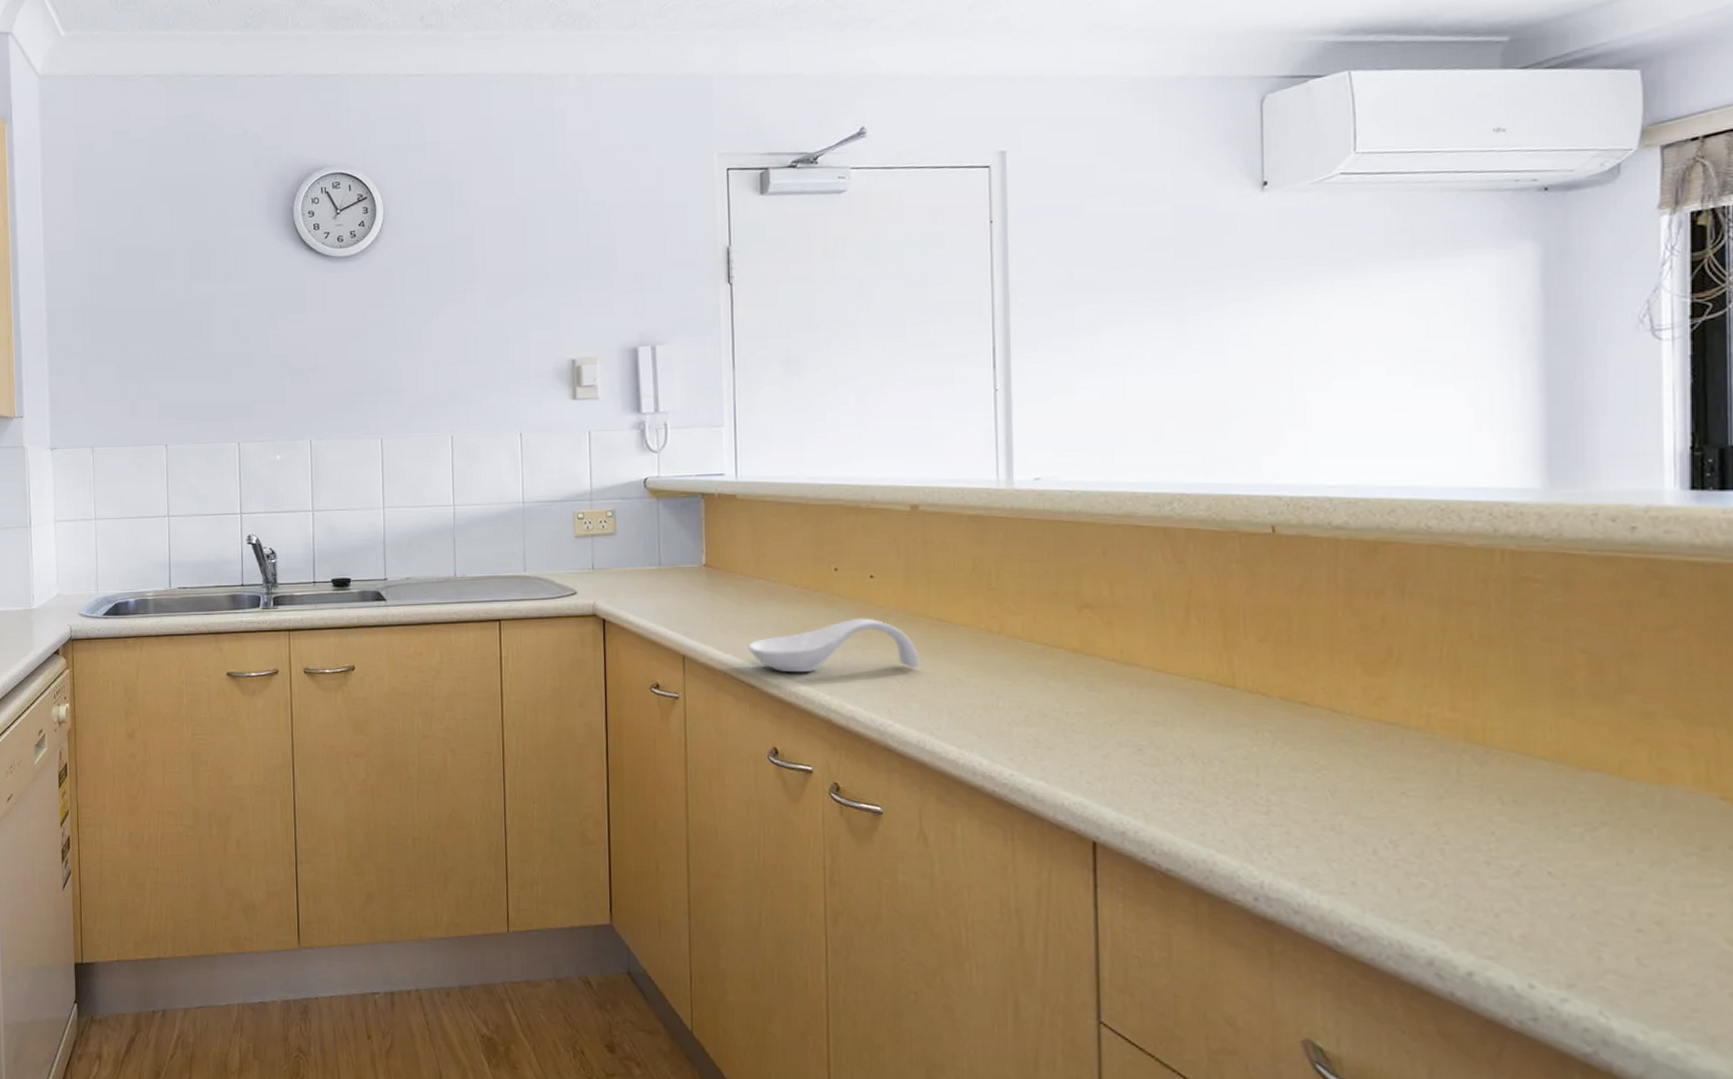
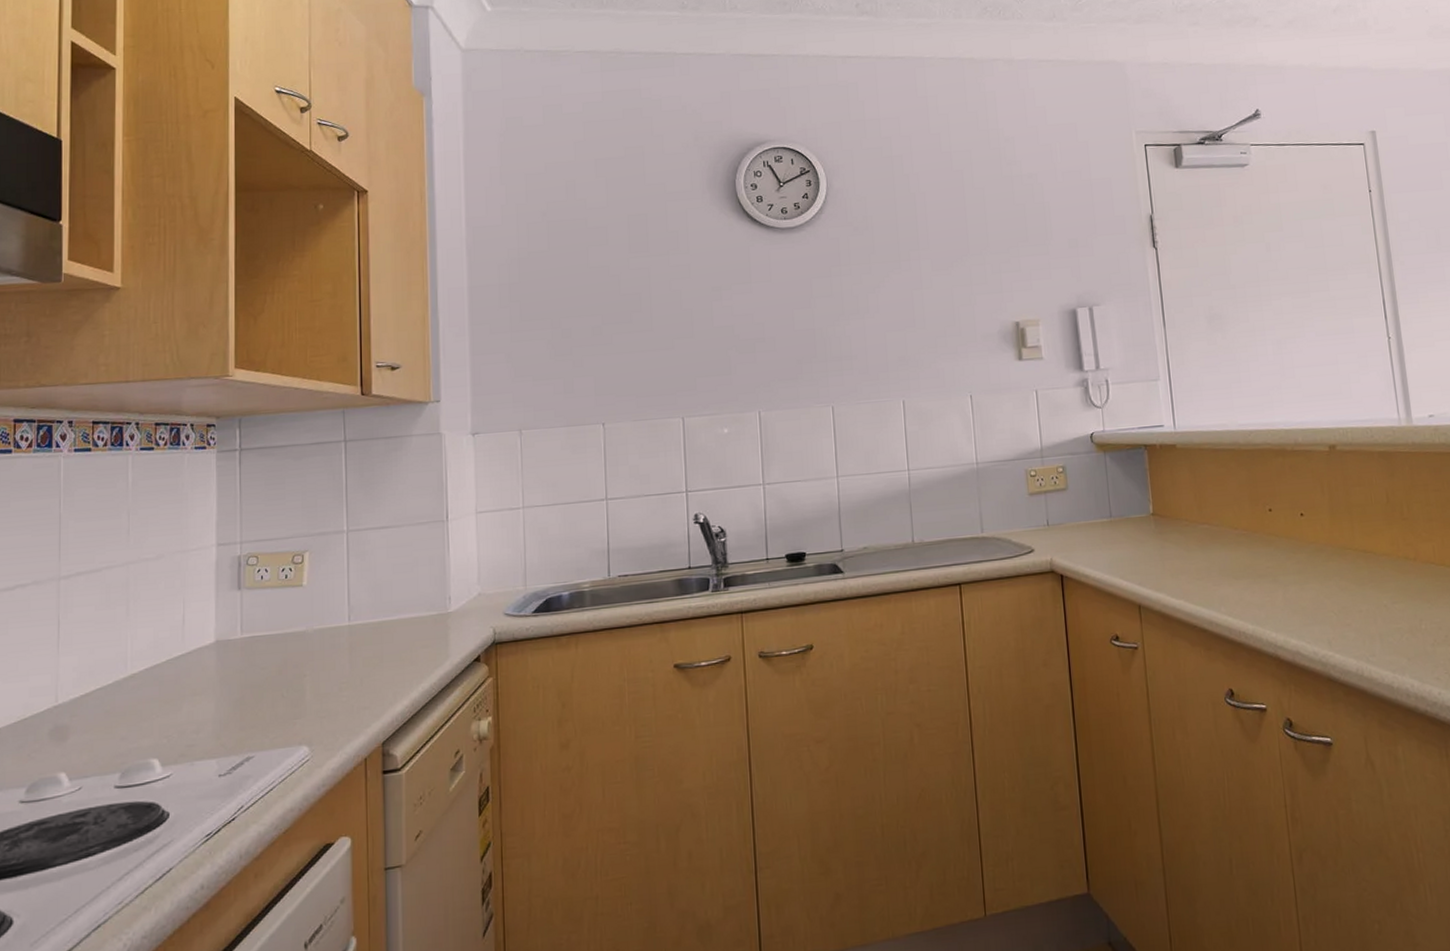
spoon rest: present [748,618,920,673] -> none [1198,554,1351,613]

